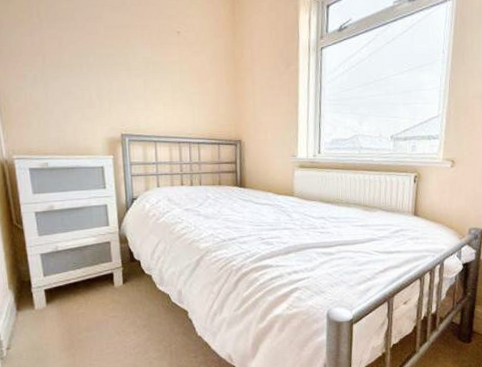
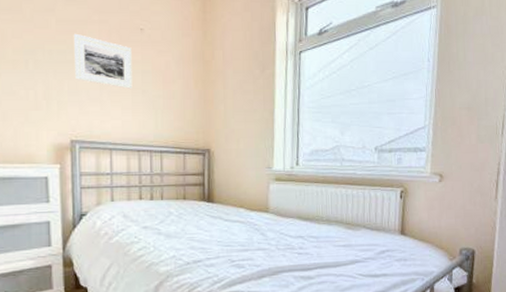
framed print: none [119,38,172,88] -> present [73,33,133,90]

